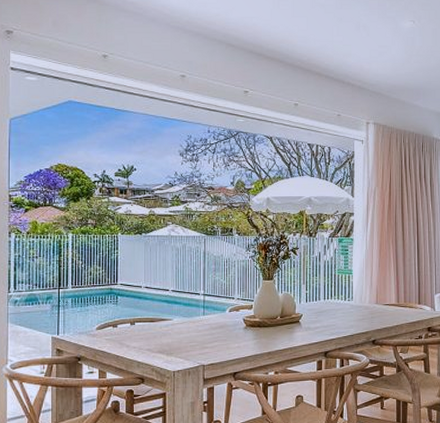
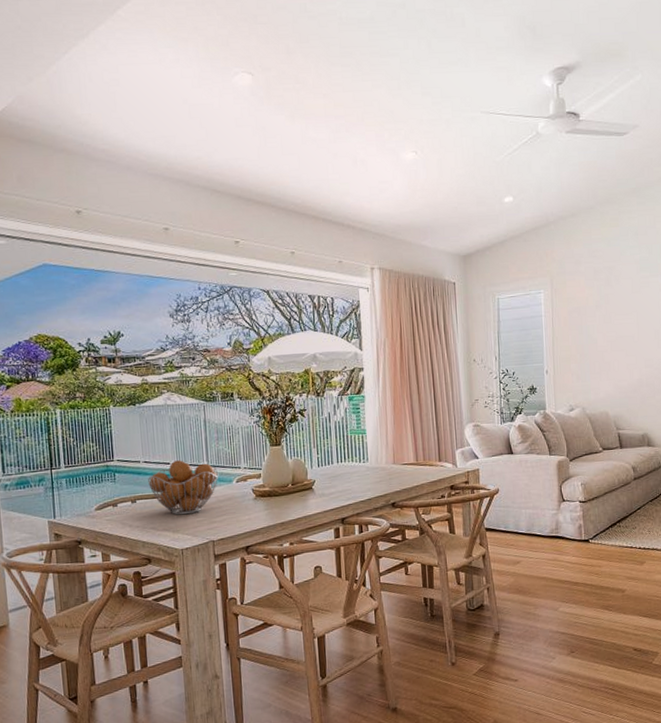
fruit basket: none [148,288,214,339] -> present [148,460,219,515]

